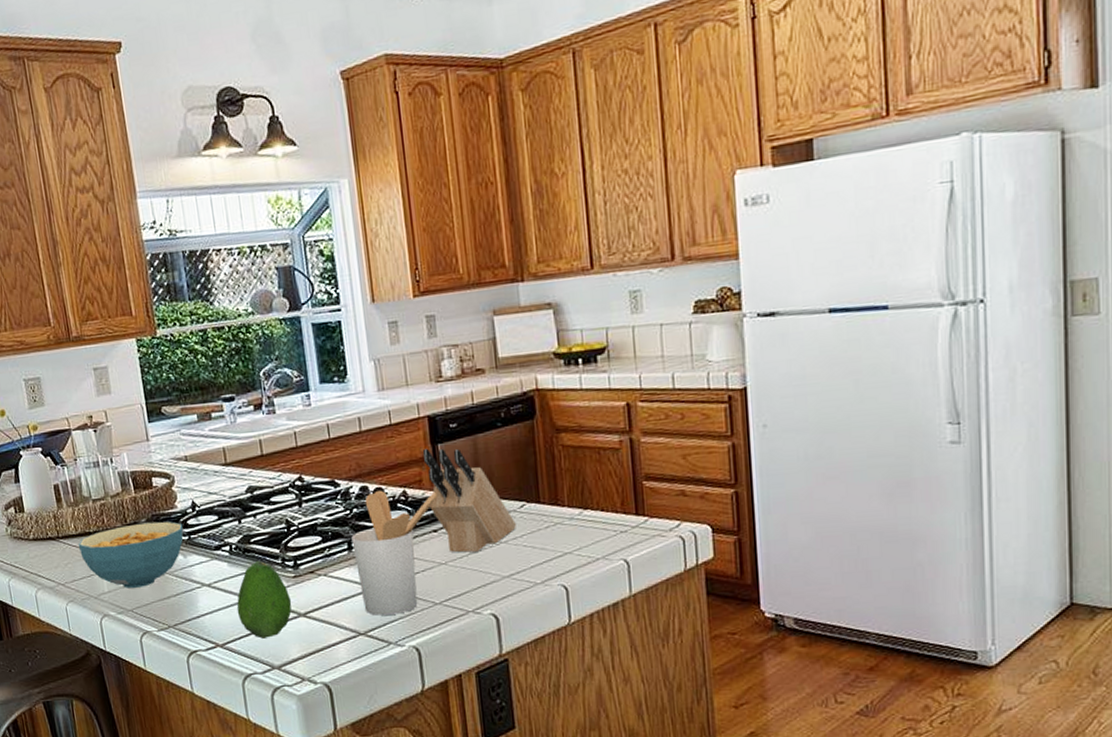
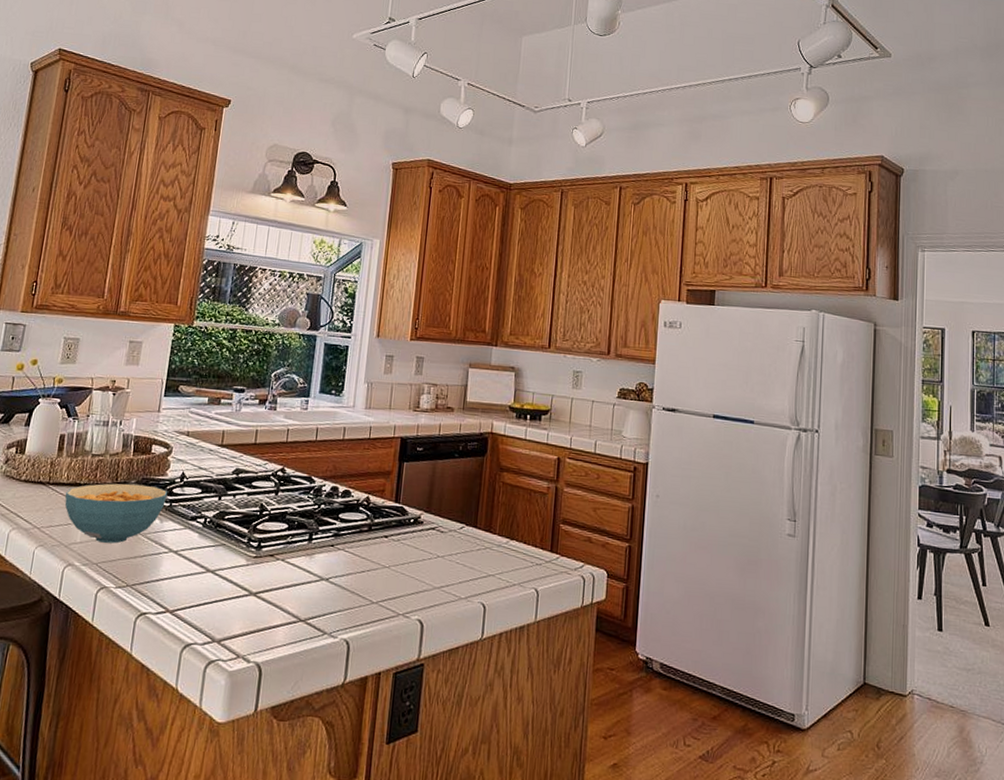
fruit: present [236,560,292,639] -> none [194,536,247,611]
utensil holder: present [351,490,438,616] -> none [310,492,395,607]
knife block: present [422,448,516,553] -> none [386,464,454,561]

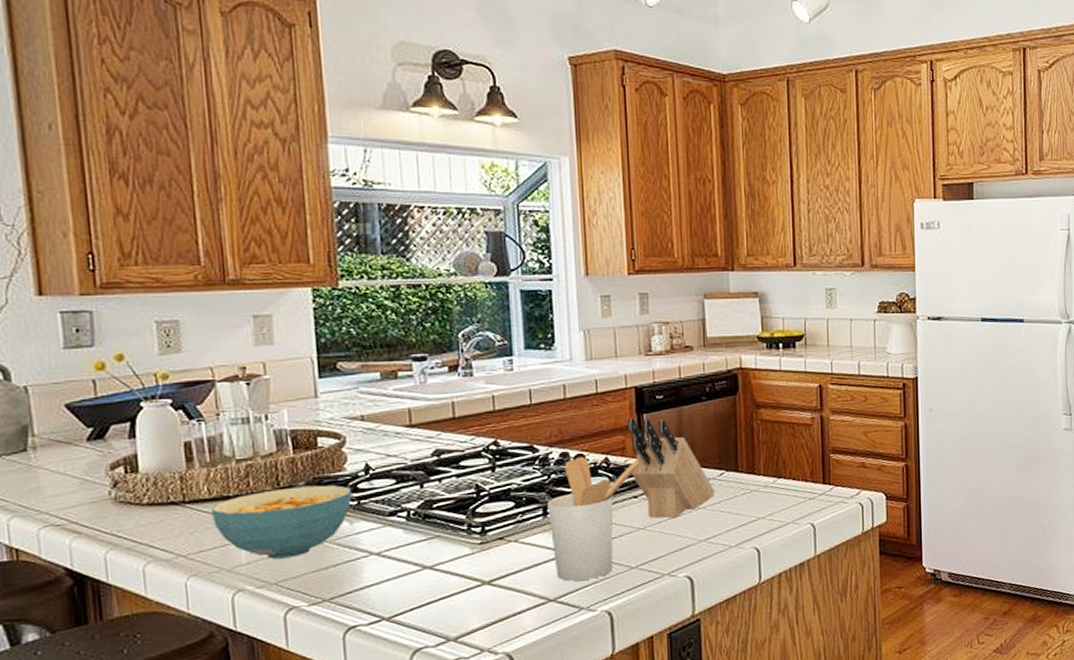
utensil holder: none [310,492,395,607] -> present [547,456,640,581]
knife block: none [386,464,454,561] -> present [627,417,715,518]

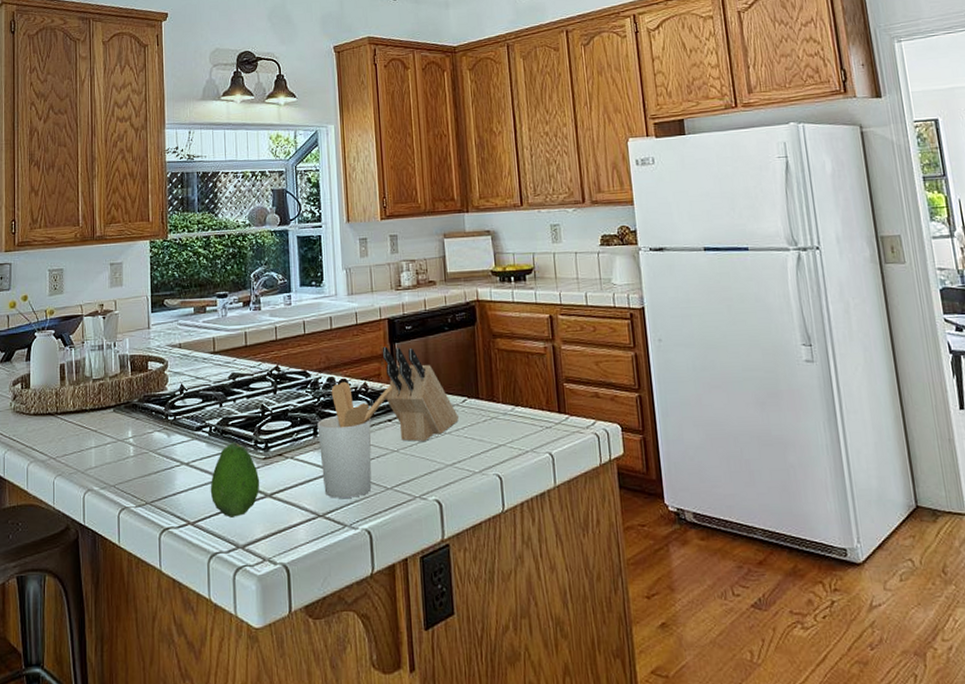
cereal bowl: present [210,485,352,559] -> none [73,402,171,464]
fruit: none [410,526,476,609] -> present [210,441,260,518]

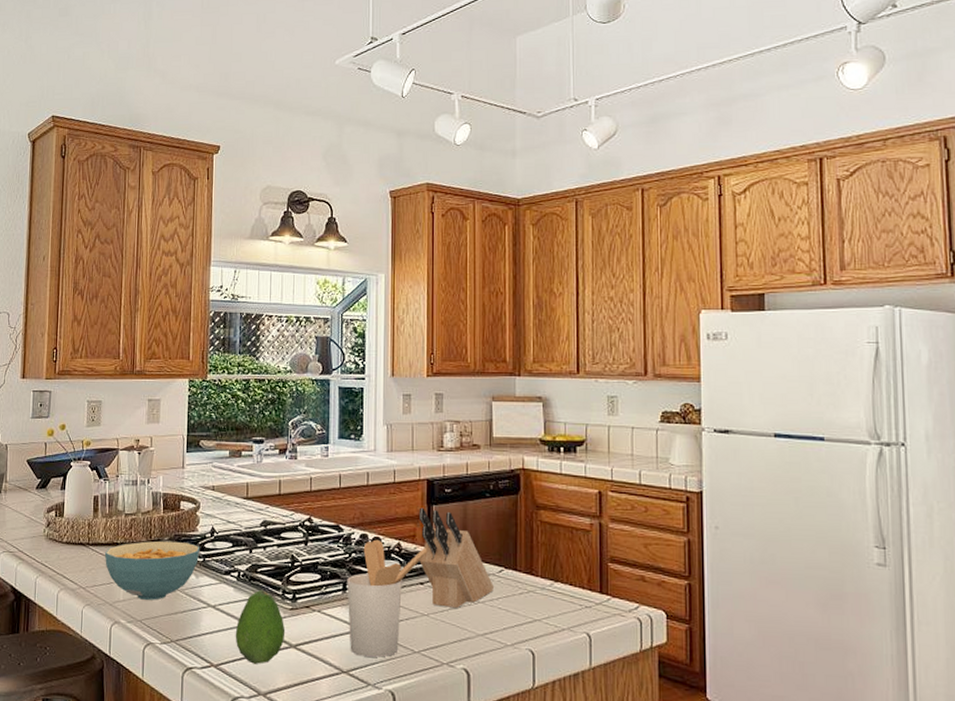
cereal bowl: none [73,402,171,464] -> present [104,541,200,600]

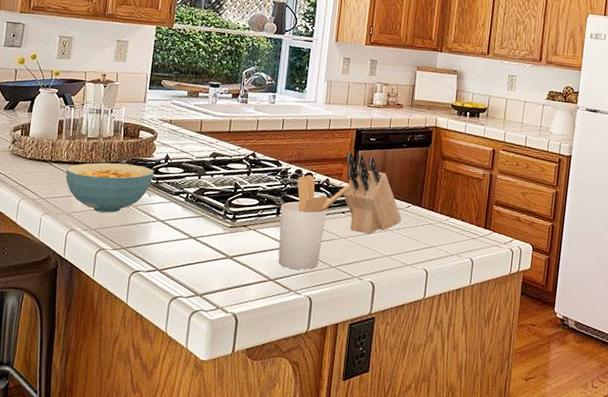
fruit: present [235,589,286,664] -> none [179,209,224,271]

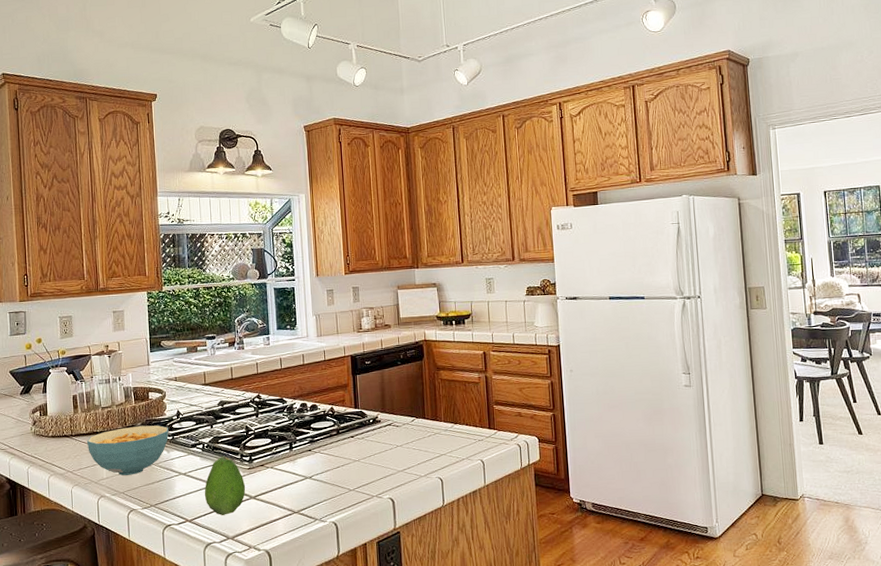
fruit: none [179,209,224,271] -> present [204,455,246,515]
utensil holder: present [278,174,351,270] -> none [292,406,355,498]
knife block: present [343,151,402,234] -> none [346,378,408,453]

